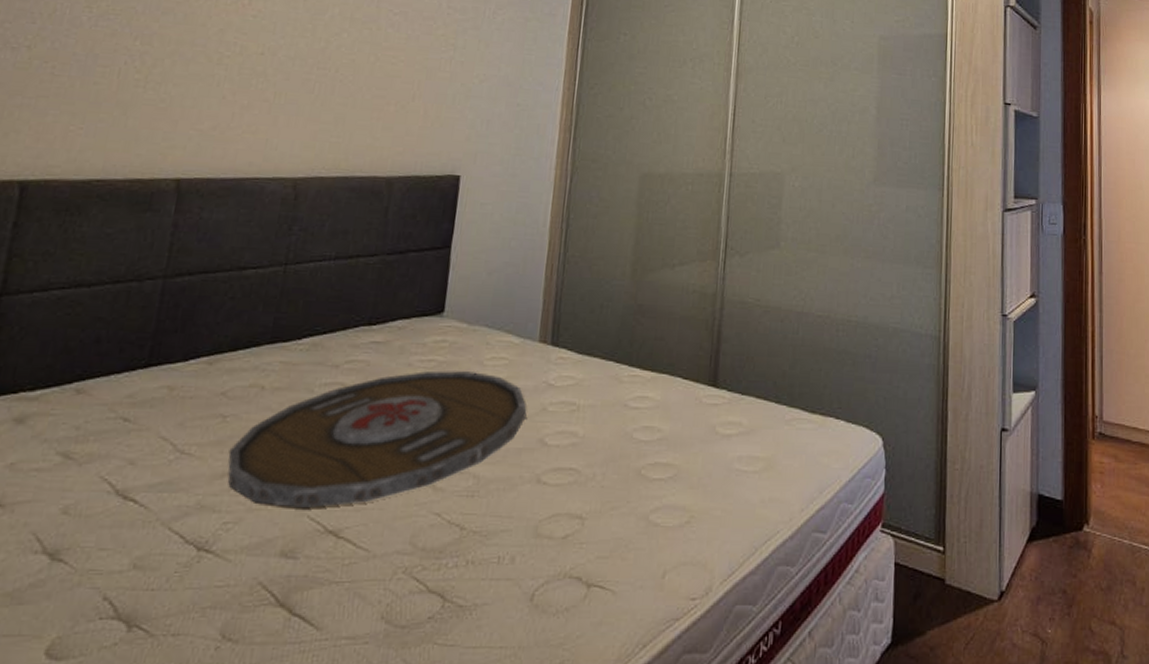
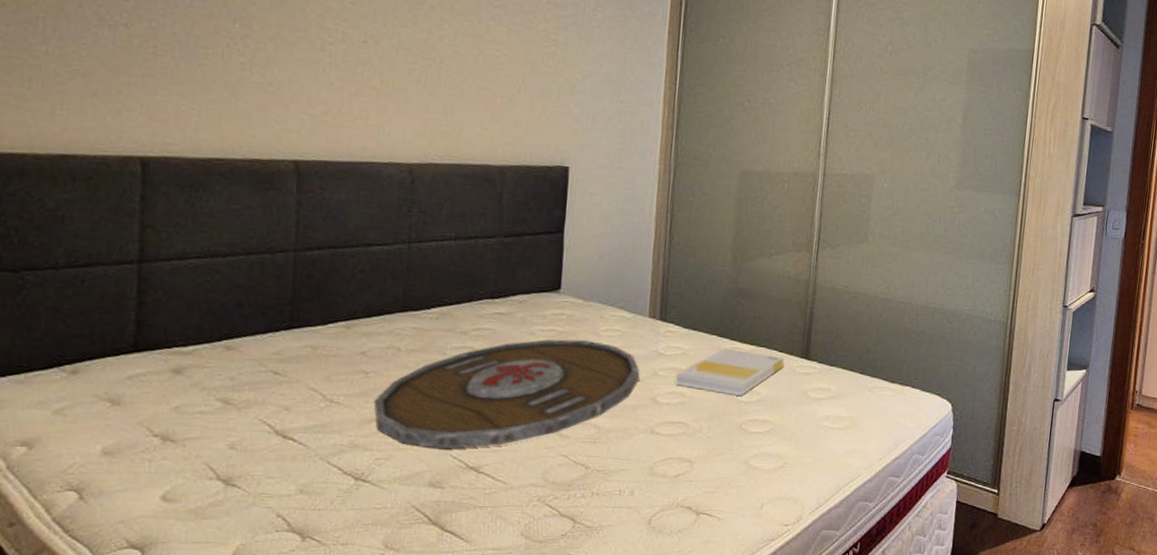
book: none [567,376,689,435] -> present [676,348,784,397]

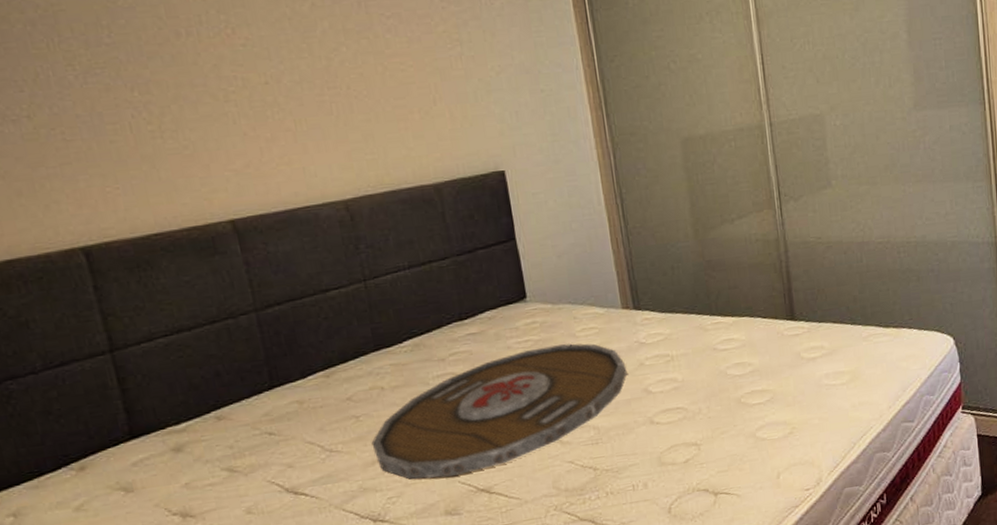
book: present [676,348,784,397] -> none [663,323,770,372]

